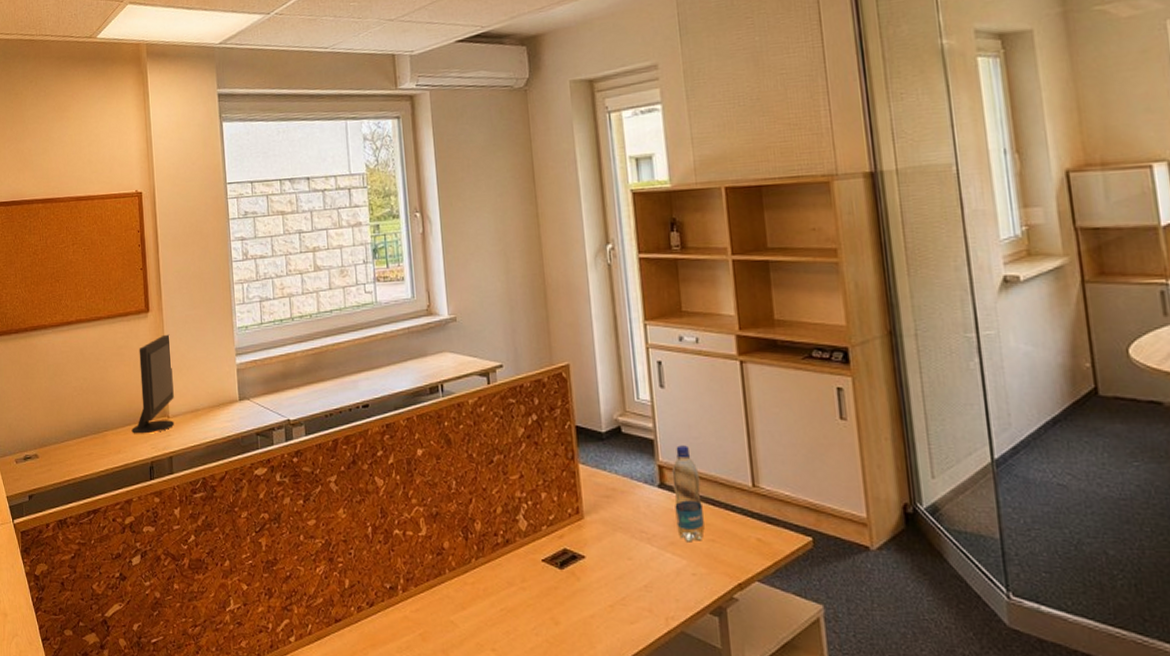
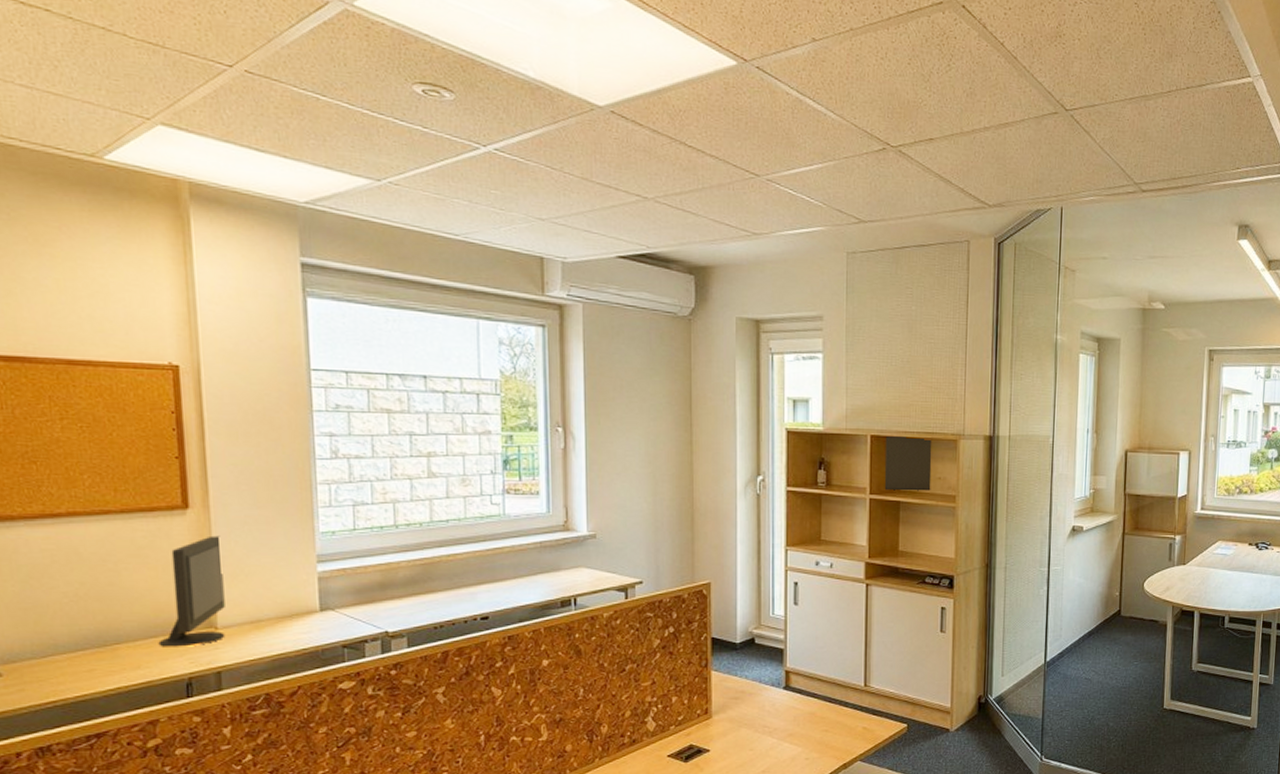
bottle: present [671,445,705,542] -> none [796,654,821,733]
binder: none [742,184,805,249] -> present [884,436,932,491]

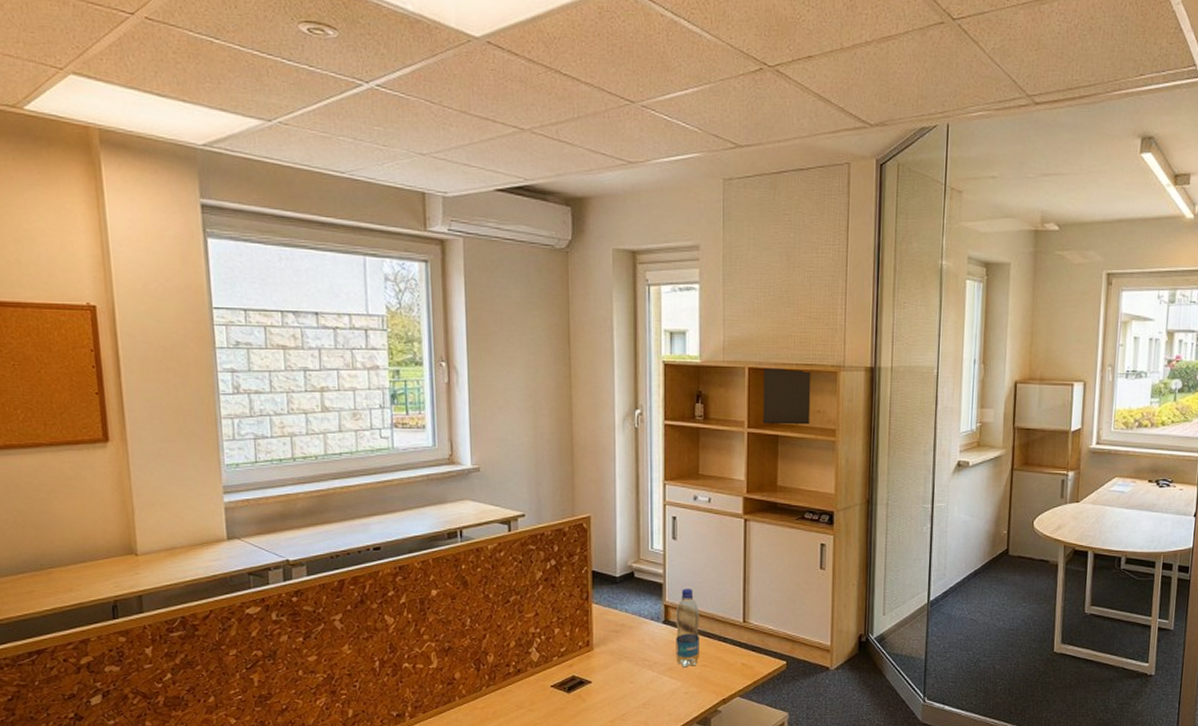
computer monitor: present [158,535,225,647] -> none [87,467,145,572]
bottle: none [796,654,821,733] -> present [676,589,699,668]

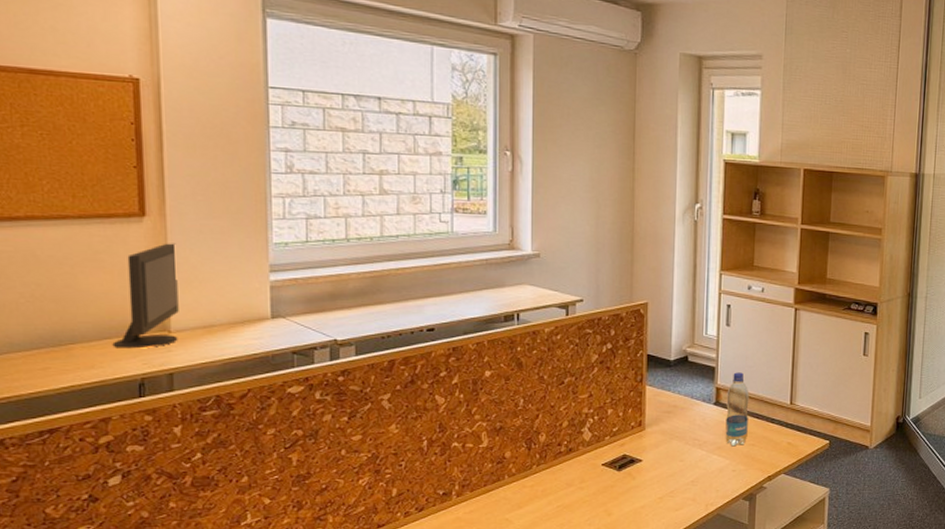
computer monitor: none [87,467,145,572] -> present [112,243,179,349]
binder: present [762,369,812,425] -> none [815,170,862,224]

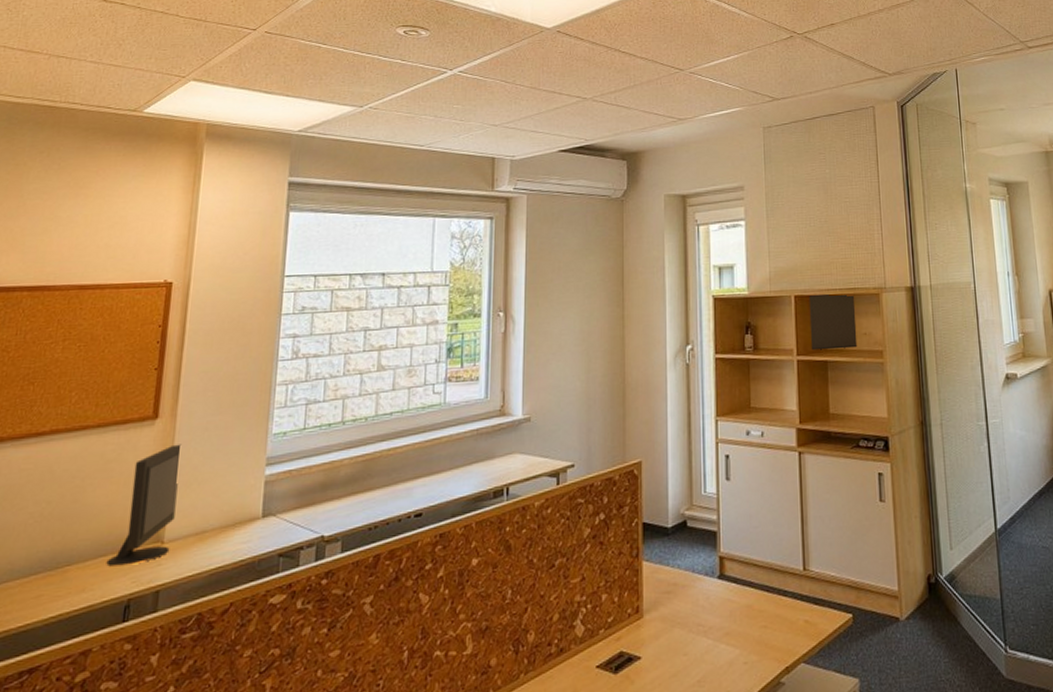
bottle: present [725,372,749,447] -> none [731,535,758,631]
binder: none [815,170,862,224] -> present [808,295,858,351]

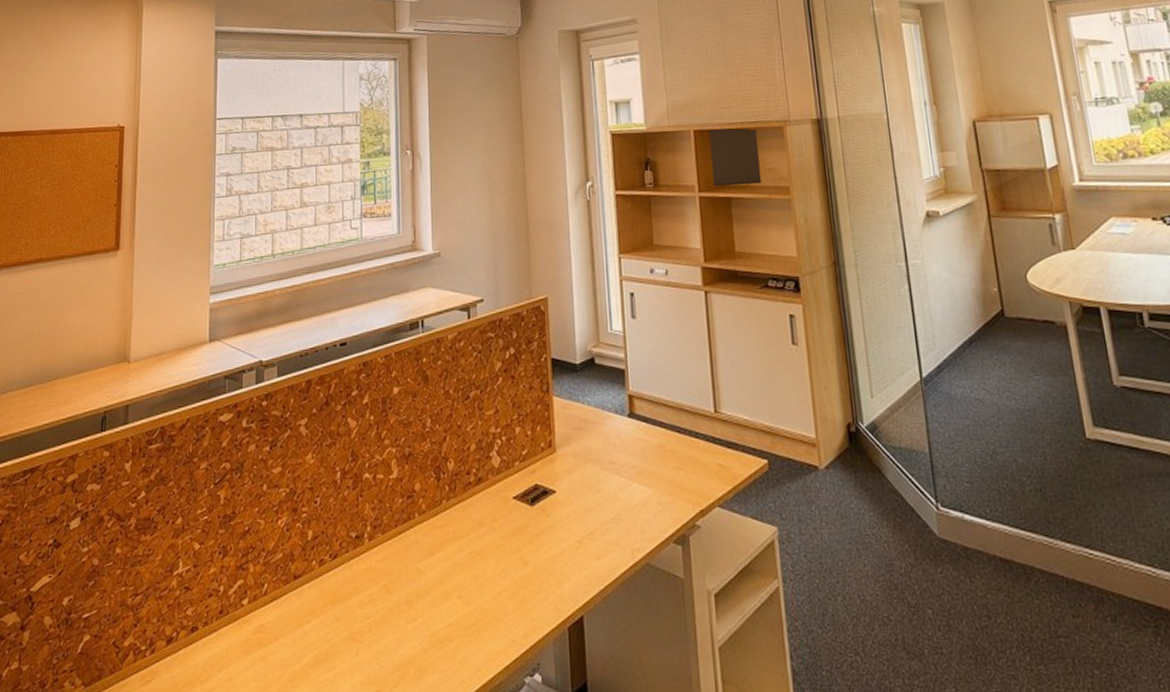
computer monitor: present [106,444,182,567] -> none [85,273,140,382]

